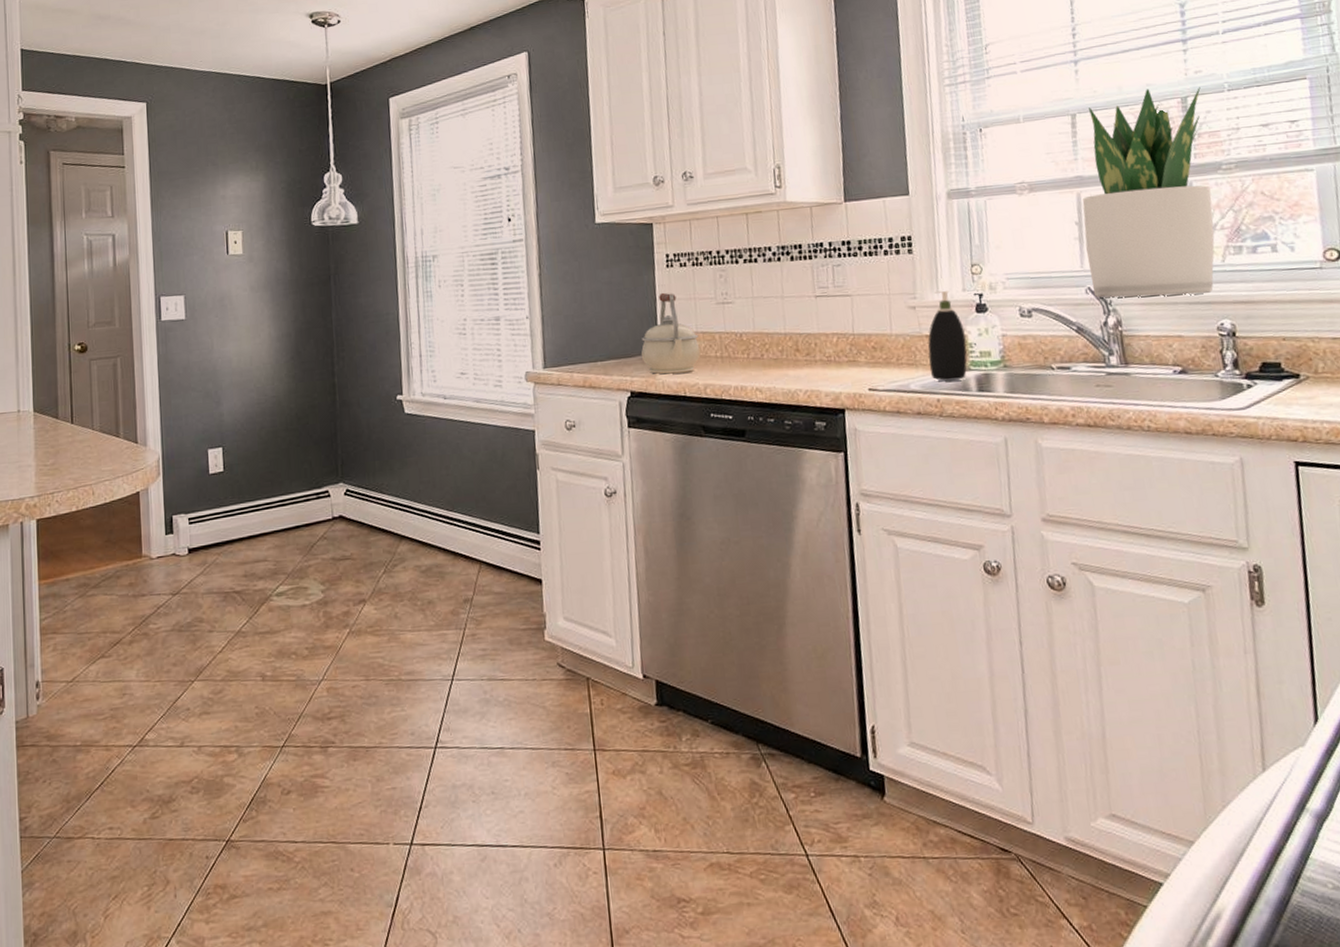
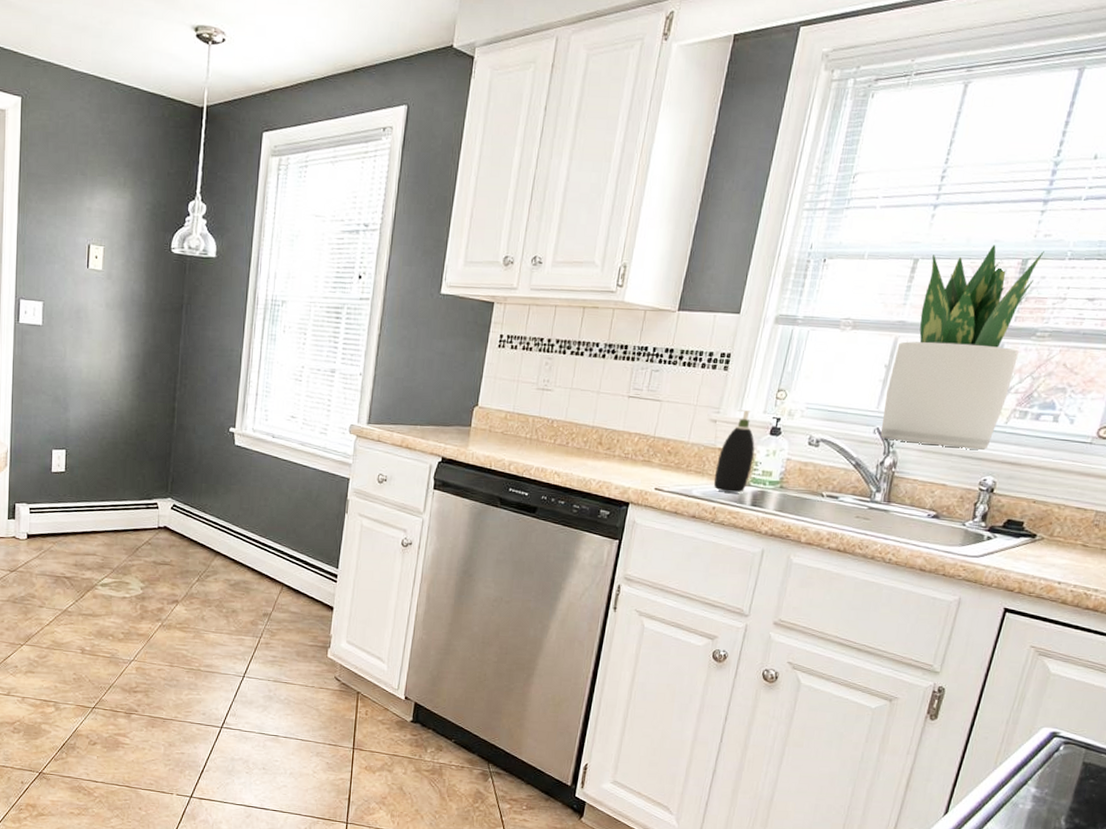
kettle: present [640,292,701,375] -> none [457,370,514,448]

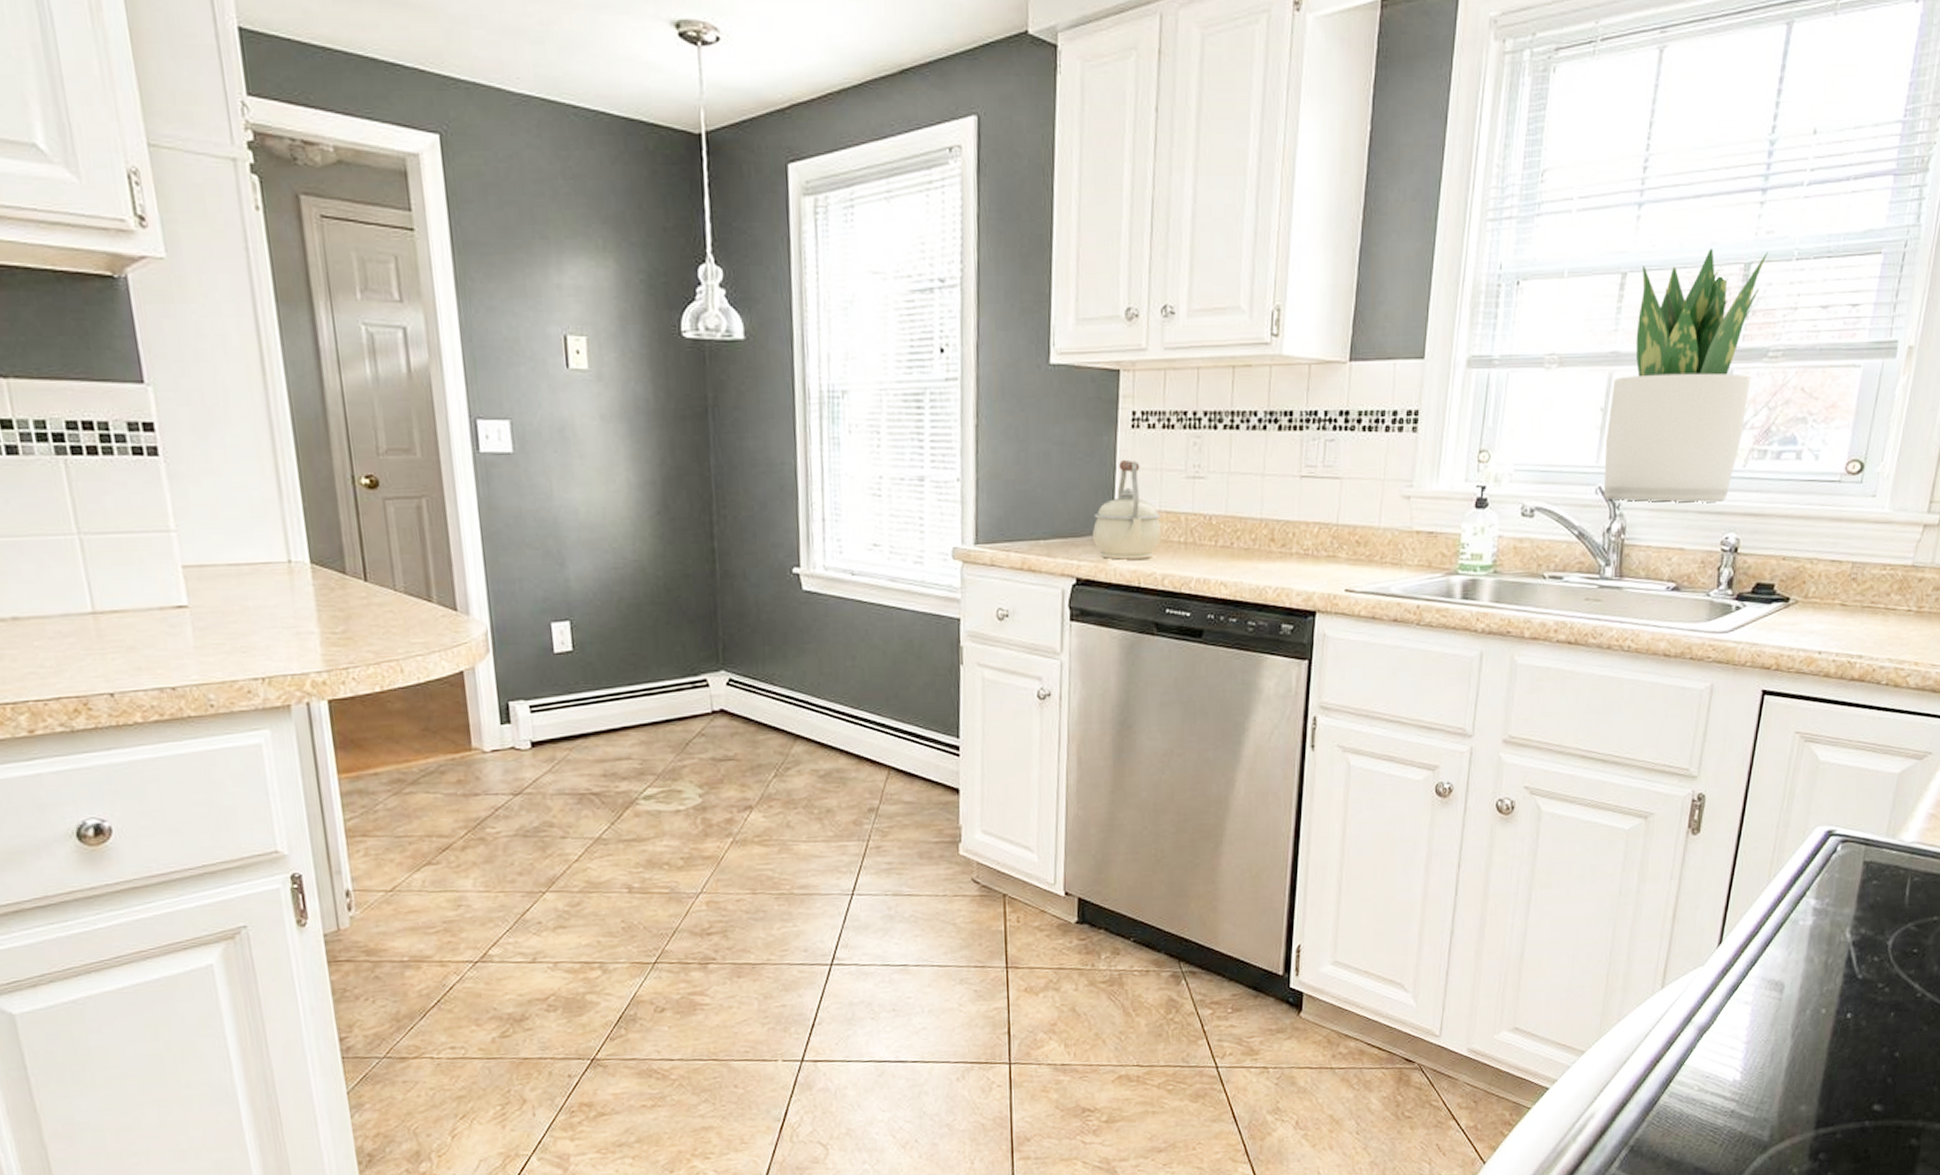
kettle: none [457,370,514,448] -> present [1092,459,1162,560]
soap dispenser: present [713,409,755,493] -> none [1414,479,1459,586]

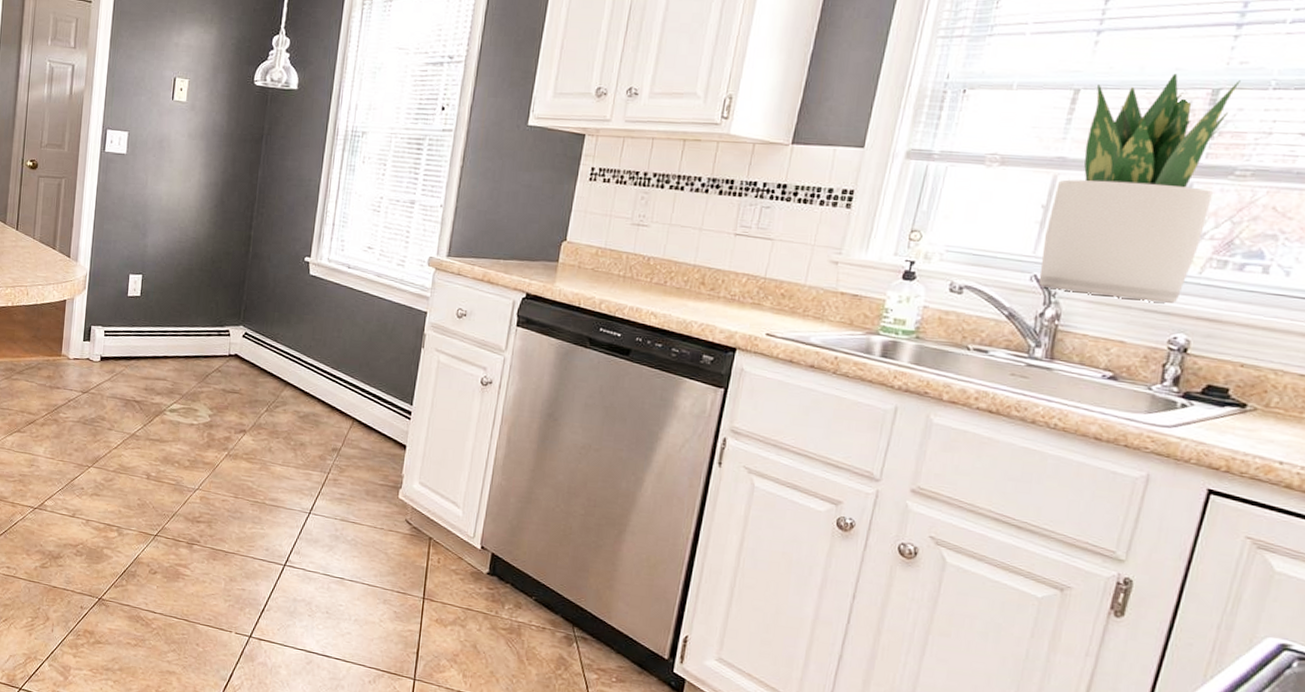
kettle: present [1092,459,1162,560] -> none [544,204,606,285]

